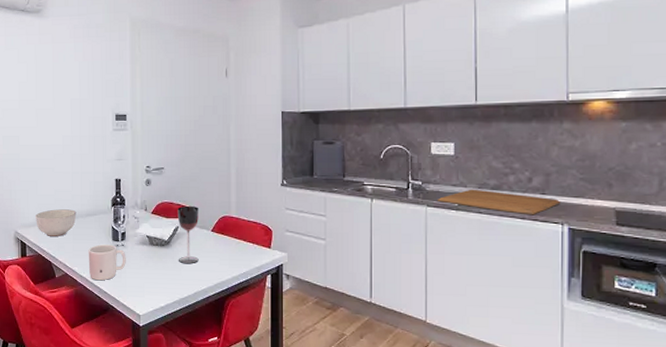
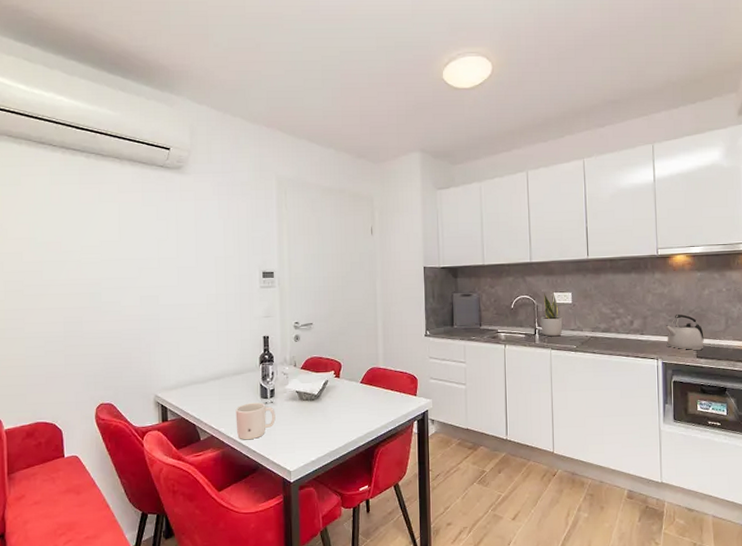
bowl: present [36,209,77,236] -> none [178,369,223,398]
wineglass: present [177,205,200,264] -> none [326,359,349,417]
potted plant: none [415,140,442,192] -> present [540,290,563,337]
chopping board: present [436,189,561,216] -> none [559,332,656,353]
kettle: none [573,171,628,217] -> present [664,313,704,351]

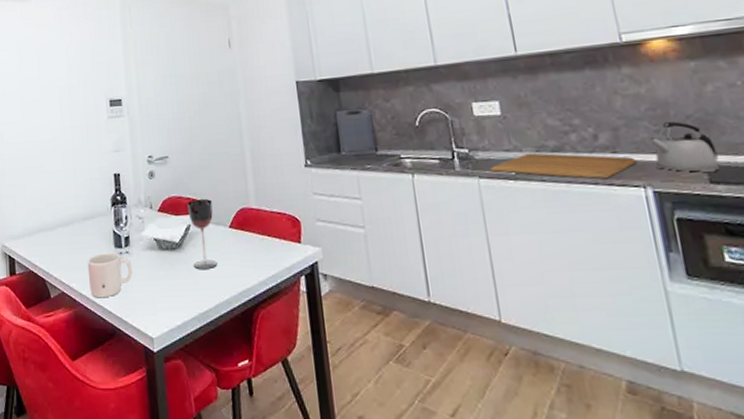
wineglass: none [326,359,349,417] -> present [187,198,218,270]
potted plant: present [540,290,563,337] -> none [458,100,493,162]
chopping board: none [559,332,656,353] -> present [489,153,639,180]

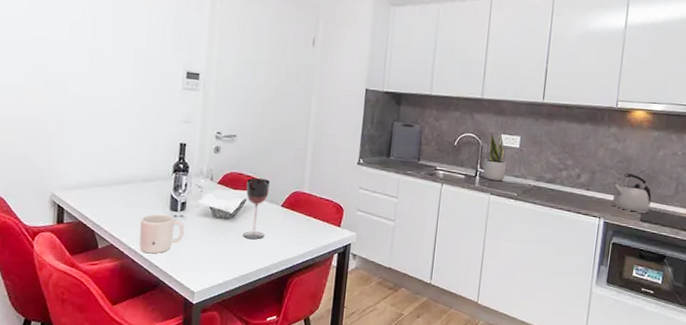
potted plant: none [458,100,493,162] -> present [482,132,507,182]
chopping board: present [489,153,639,180] -> none [499,181,601,209]

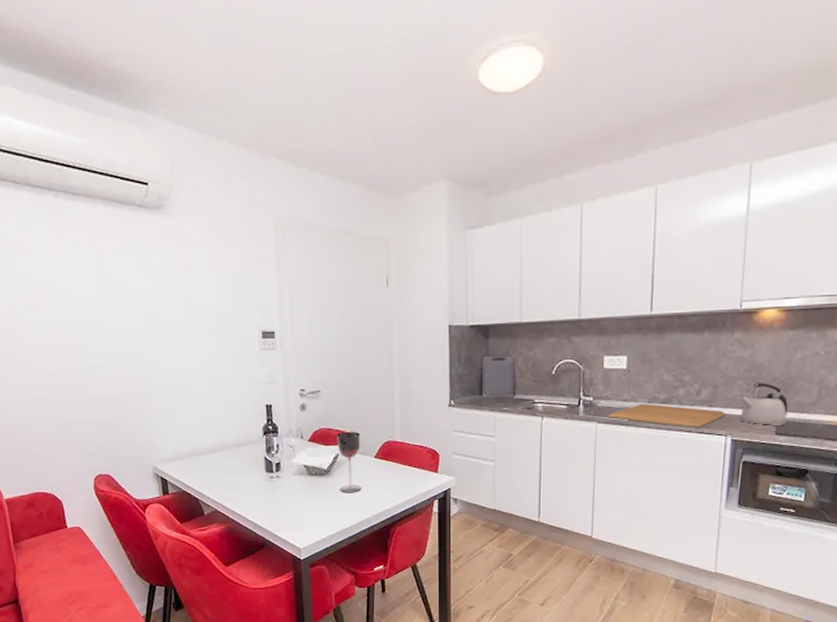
mug: present [139,214,184,254] -> none [239,476,283,516]
potted plant: present [482,132,507,182] -> none [586,353,614,408]
chopping board: none [499,181,601,209] -> present [607,403,727,428]

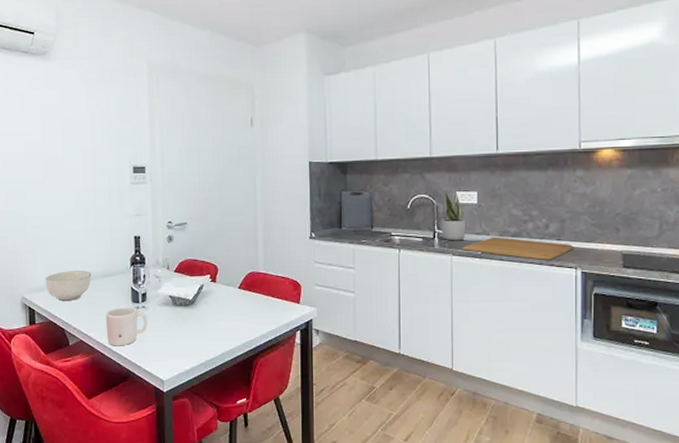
bowl: none [176,440,224,471] -> present [45,271,92,301]
mug: none [239,476,283,516] -> present [105,307,148,346]
wineglass: present [336,431,362,493] -> none [202,262,226,324]
potted plant: none [586,353,614,408] -> present [440,189,466,241]
kettle: present [739,382,788,427] -> none [585,217,633,260]

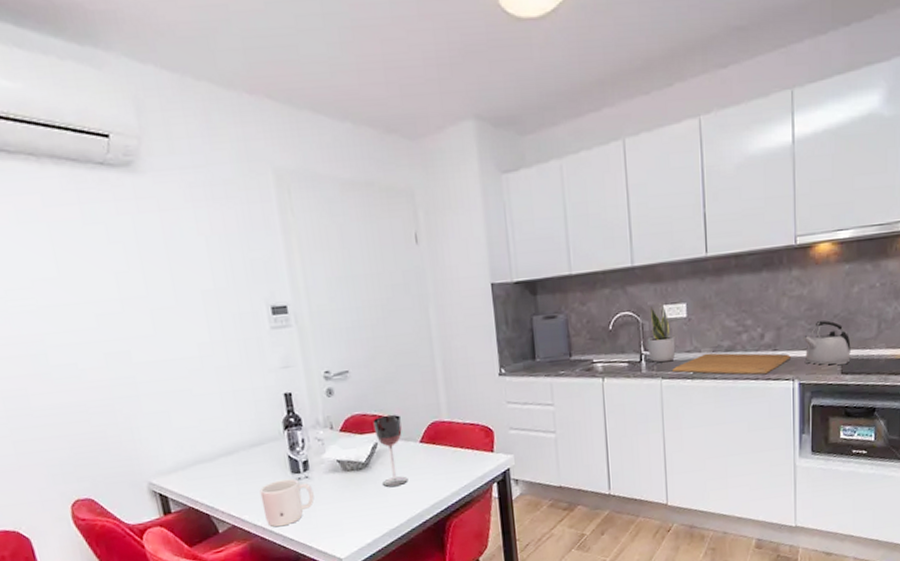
bowl: present [45,271,92,301] -> none [175,441,236,482]
wineglass: none [202,262,226,324] -> present [373,414,408,488]
kettle: none [585,217,633,260] -> present [803,320,851,366]

